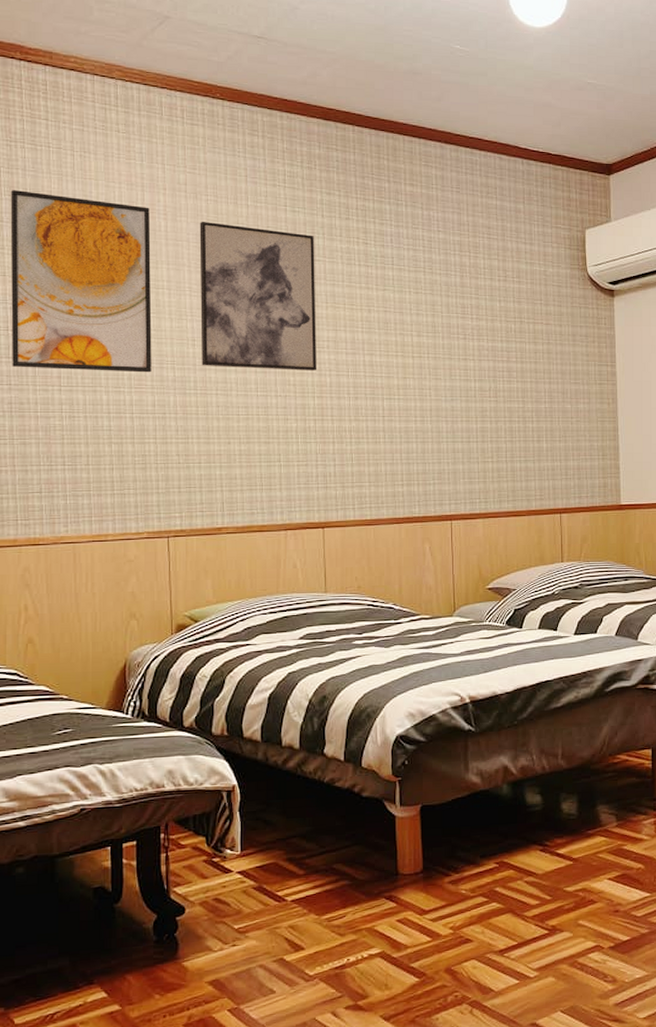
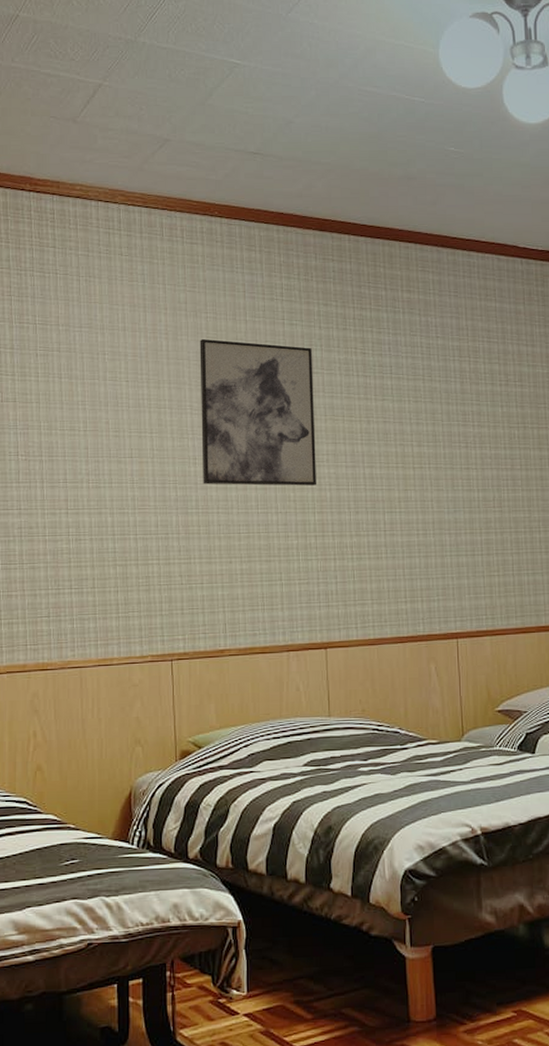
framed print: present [10,190,152,373] -> none [20,317,154,493]

